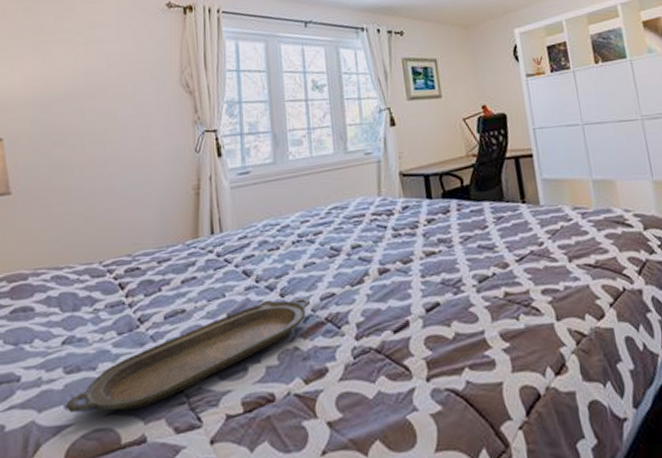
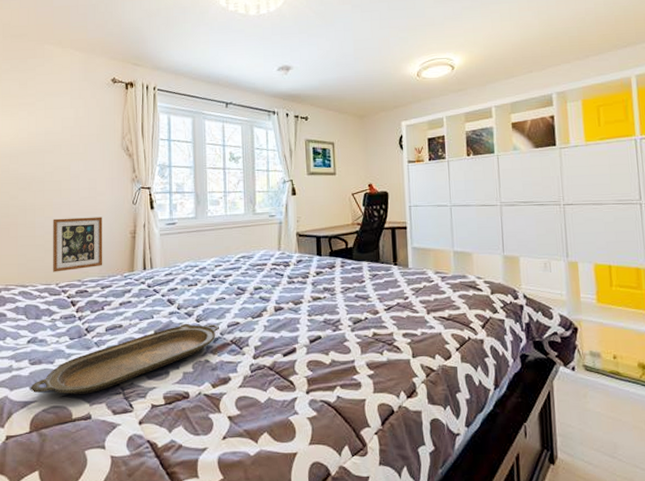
picture frame: none [95,171,159,247] -> present [53,217,103,272]

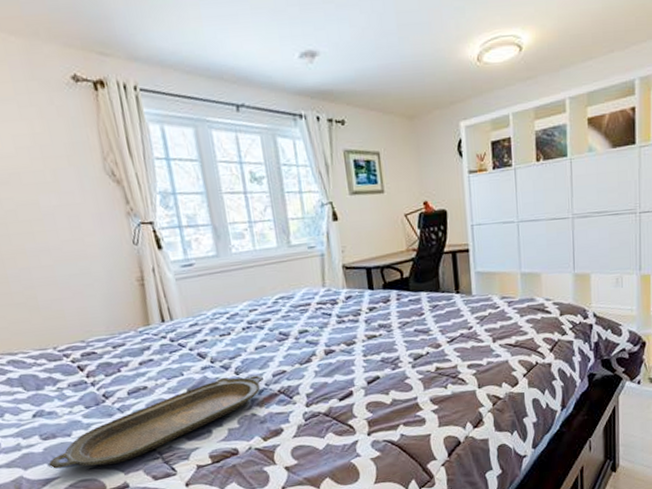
picture frame: present [53,217,103,272] -> none [31,263,110,335]

